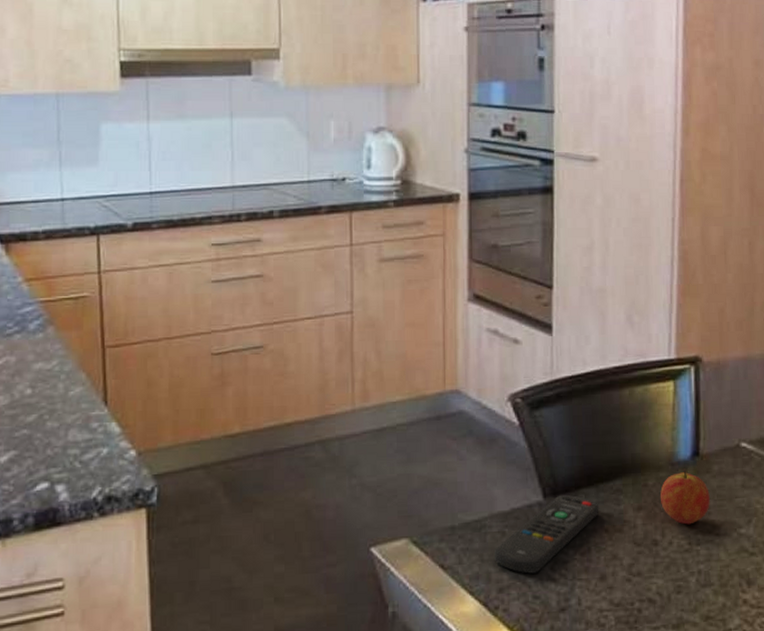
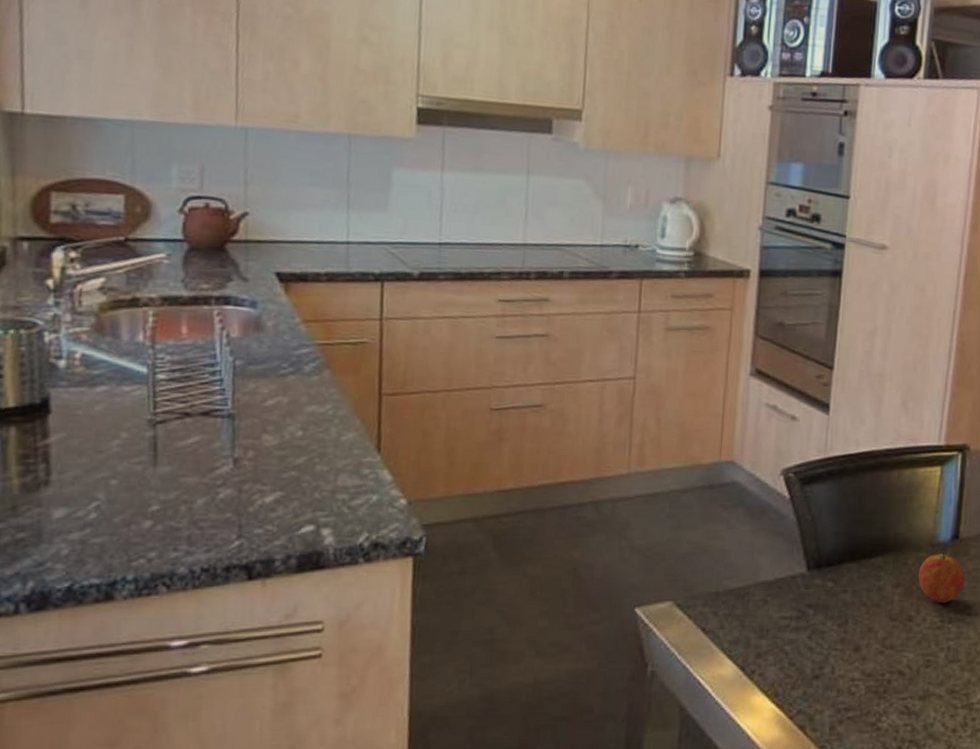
remote control: present [493,494,600,574] -> none [754,568,860,641]

